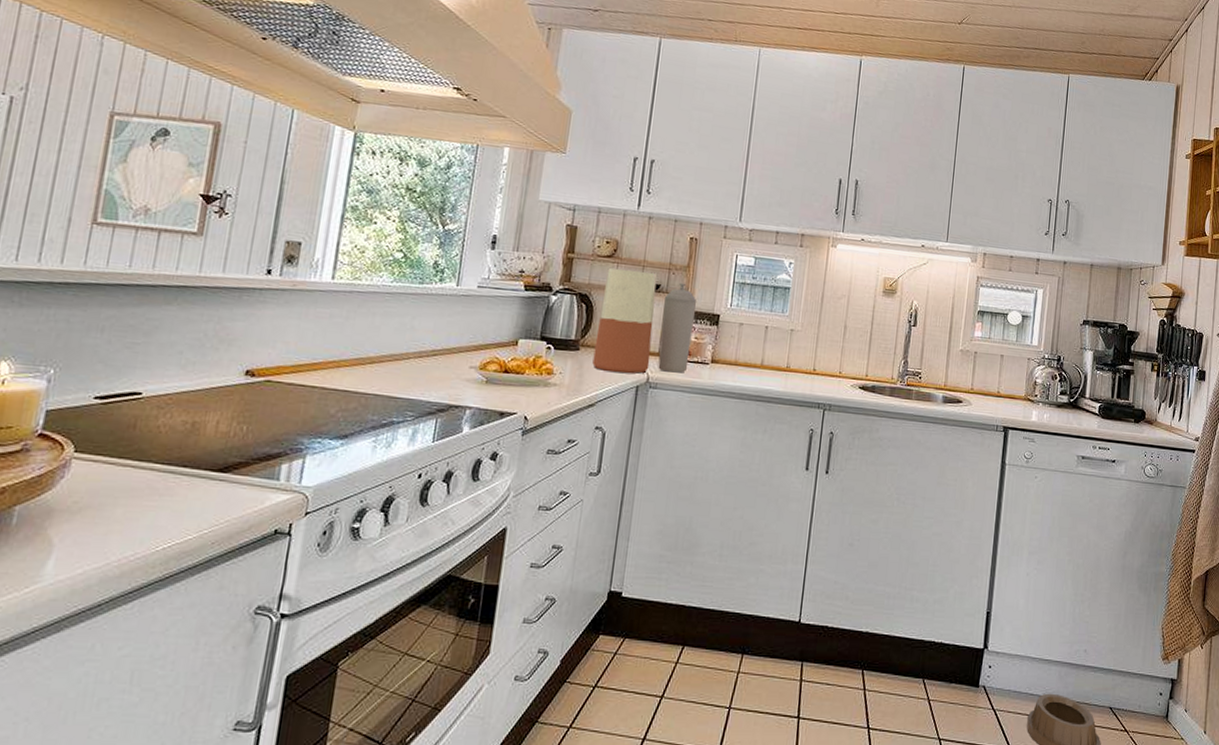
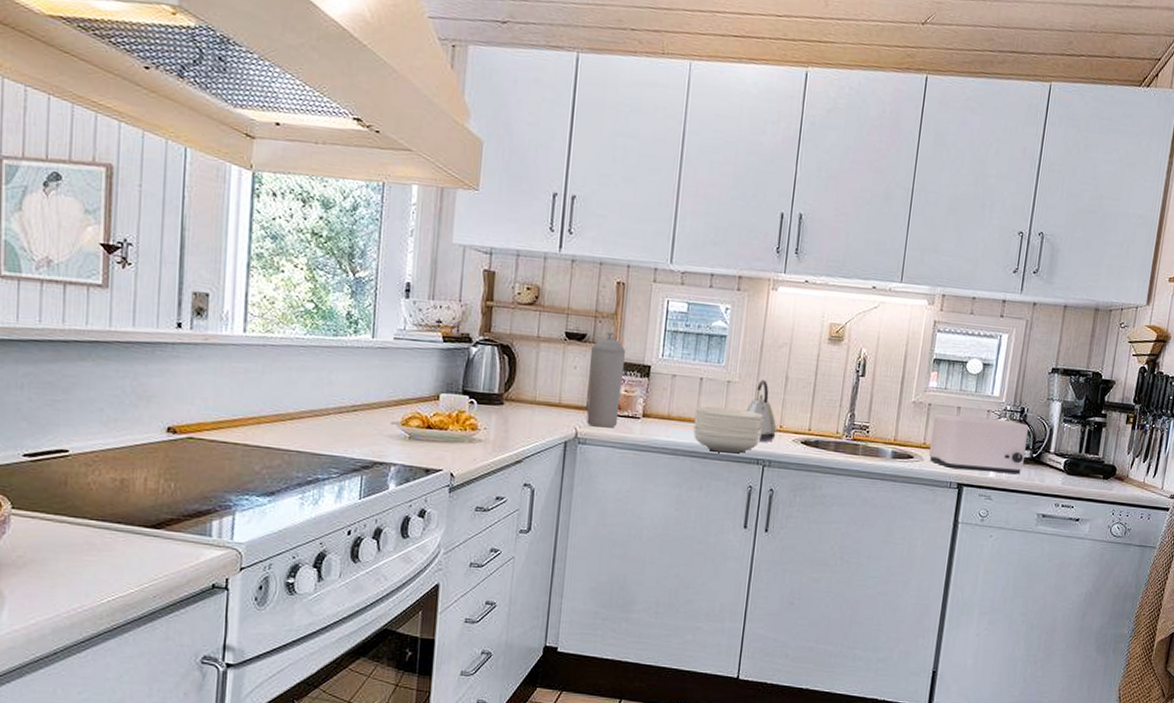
vase: present [592,268,657,374] -> none [518,317,583,429]
bowl: none [758,352,825,398] -> present [692,406,764,454]
kettle: none [808,329,837,387] -> present [746,380,778,442]
toaster: none [976,360,1066,418] -> present [928,413,1029,475]

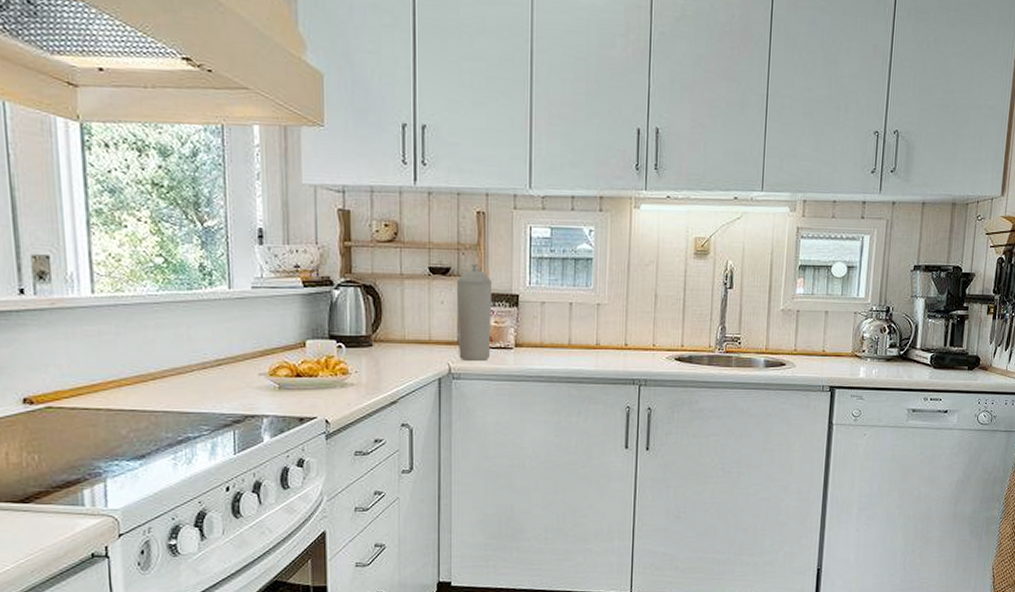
bowl: present [692,406,764,454] -> none [567,330,636,376]
kettle: present [746,380,778,442] -> none [618,300,651,361]
toaster: present [928,413,1029,475] -> none [800,319,895,373]

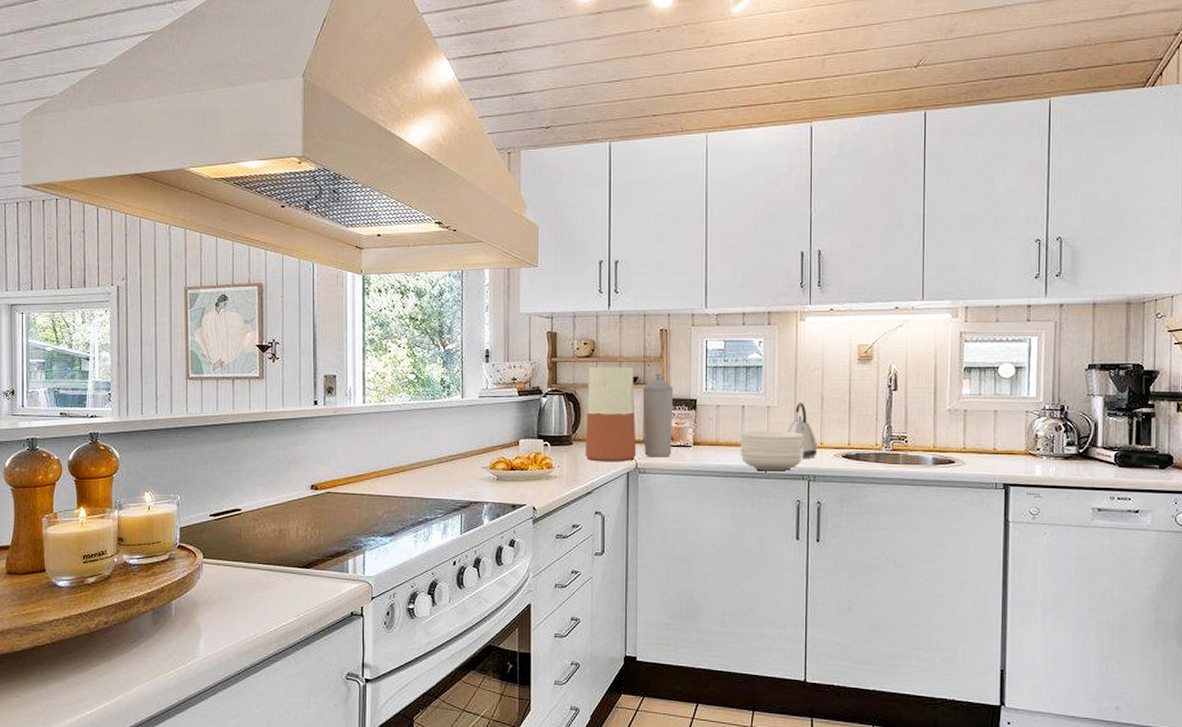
vase: none [388,253,450,365] -> present [585,366,637,461]
bowl: none [567,330,636,376] -> present [740,430,804,471]
kettle: none [618,300,651,361] -> present [787,403,819,458]

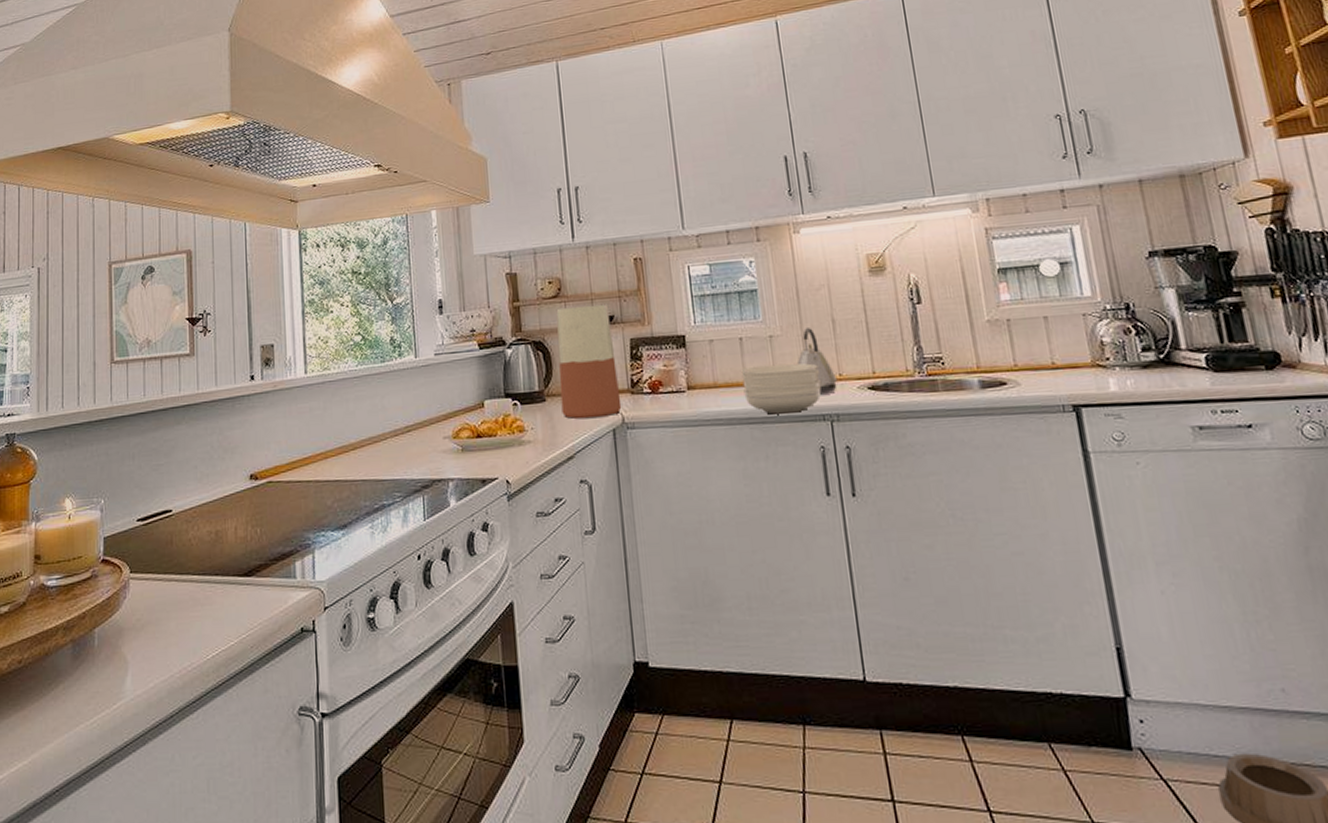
canister: present [643,373,674,457] -> none [621,308,663,409]

